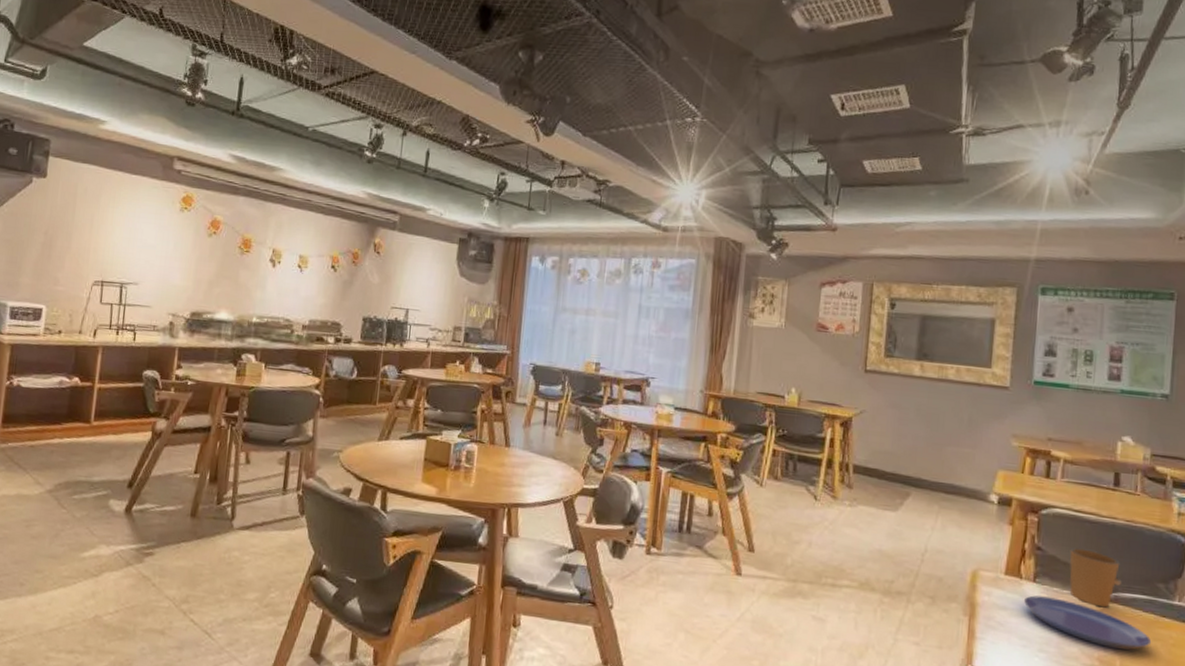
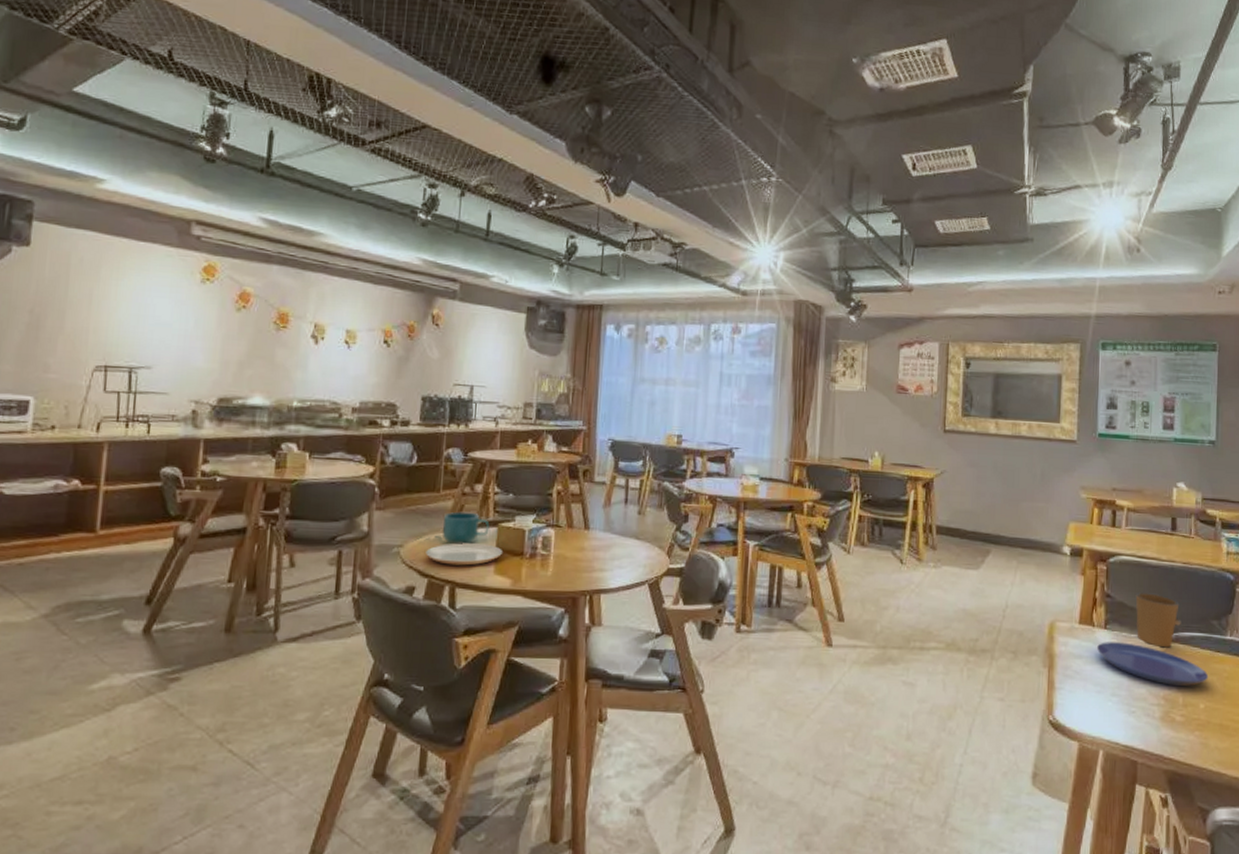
plate: none [362,451,431,473] -> present [426,543,504,566]
cup: none [376,423,419,454] -> present [442,511,490,545]

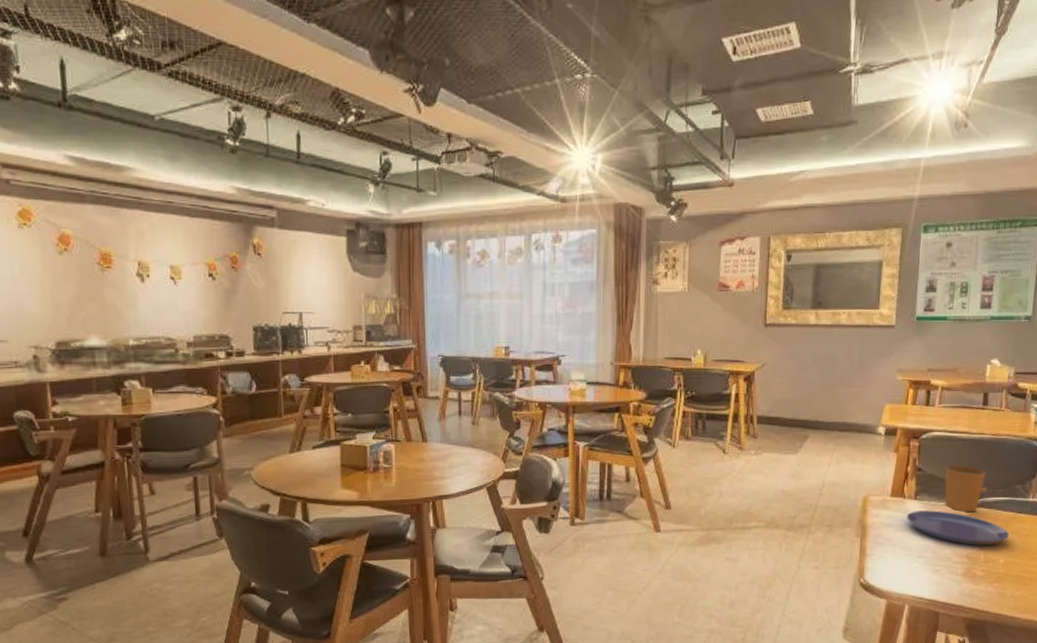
plate: present [426,543,504,566] -> none [275,461,348,483]
cup: present [442,511,490,545] -> none [287,433,333,464]

